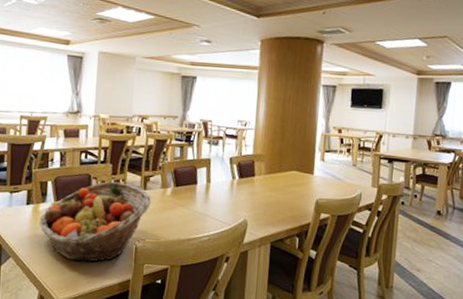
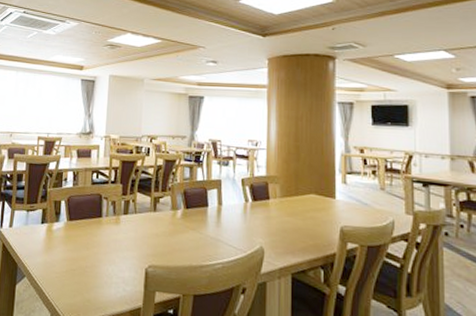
fruit basket: present [38,182,151,262] -> none [52,202,161,286]

